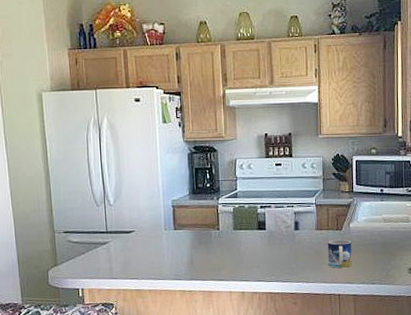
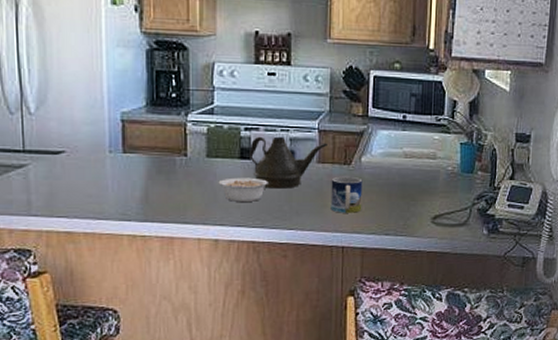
legume: none [243,243,281,263] -> present [218,177,270,202]
teapot: none [264,211,323,251] -> present [249,136,327,189]

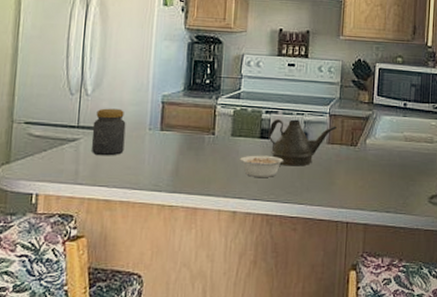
jar: none [41,129,82,183] -> present [91,108,126,156]
mug: present [330,176,363,213] -> none [337,156,367,191]

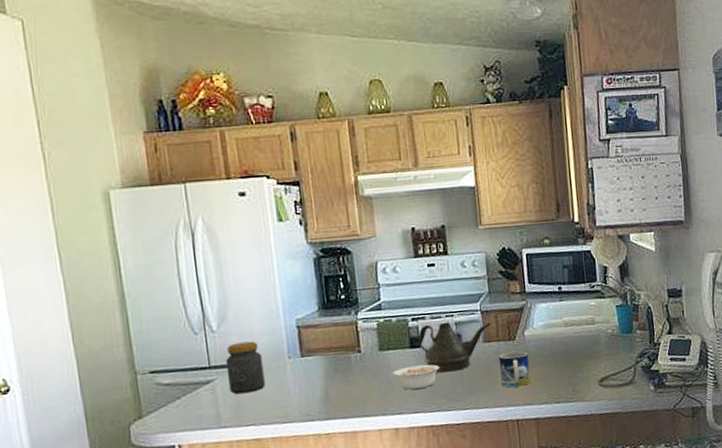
mug: none [337,156,367,191] -> present [498,351,531,388]

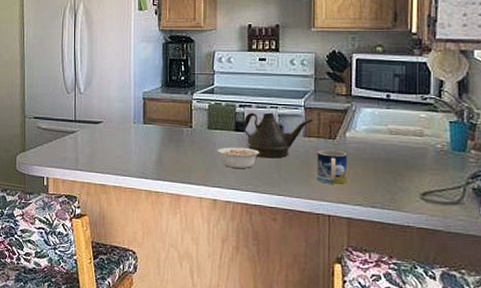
jar: present [225,341,265,394] -> none [86,104,114,146]

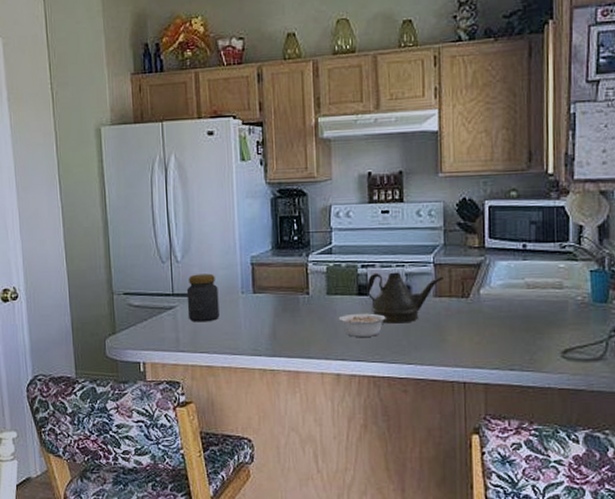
jar: none [86,104,114,146] -> present [186,273,220,322]
mug: present [317,149,348,184] -> none [449,309,483,347]

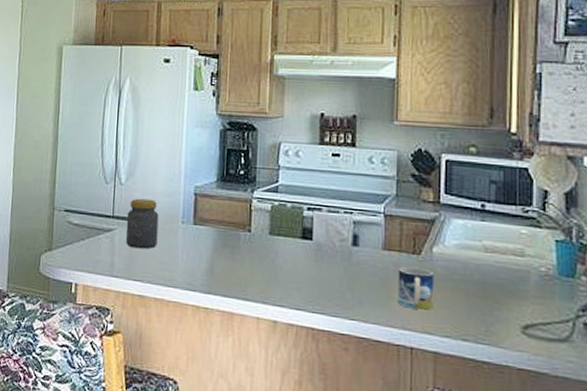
legume: present [338,313,387,337] -> none [279,257,331,285]
teapot: present [366,272,444,324] -> none [311,217,394,275]
mug: none [449,309,483,347] -> present [397,266,434,310]

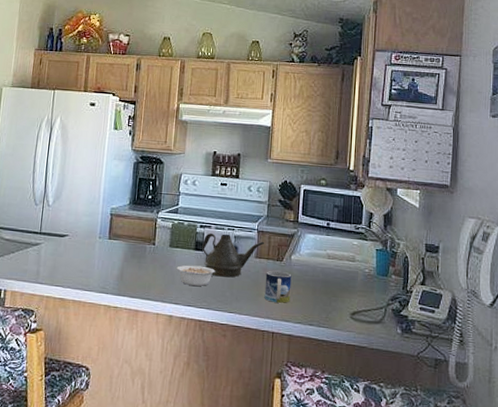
jar: present [125,198,159,249] -> none [50,217,80,260]
legume: none [279,257,331,285] -> present [176,265,216,286]
teapot: none [311,217,394,275] -> present [202,232,264,277]

